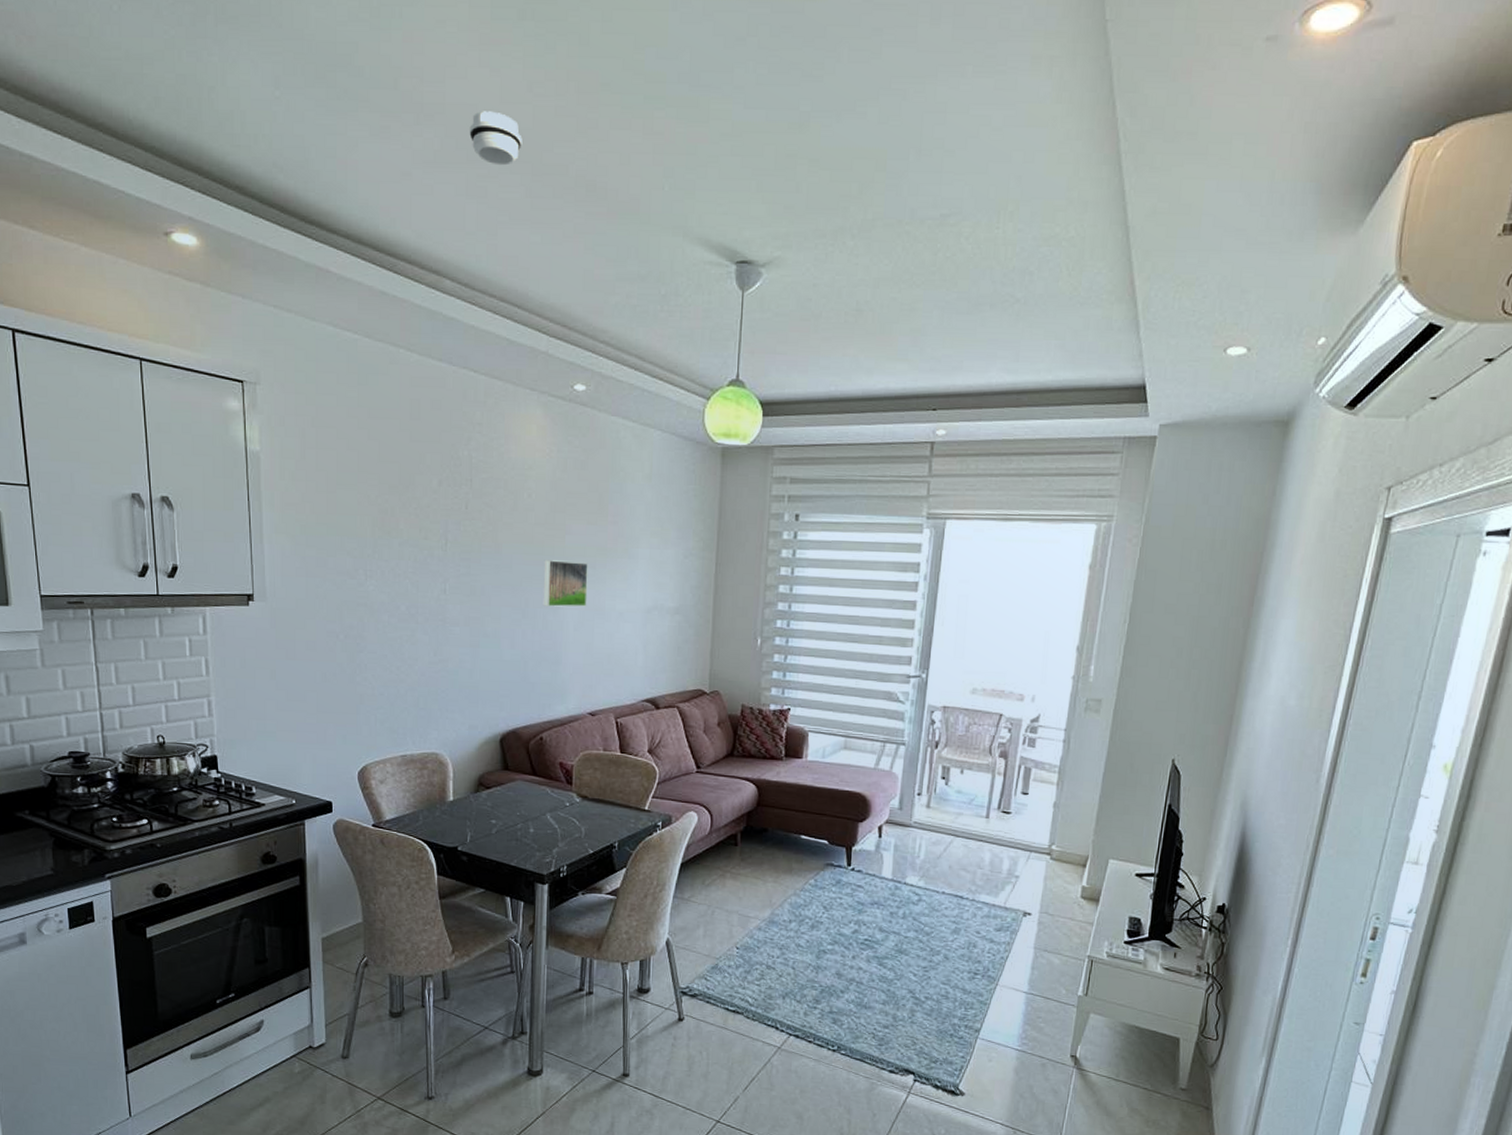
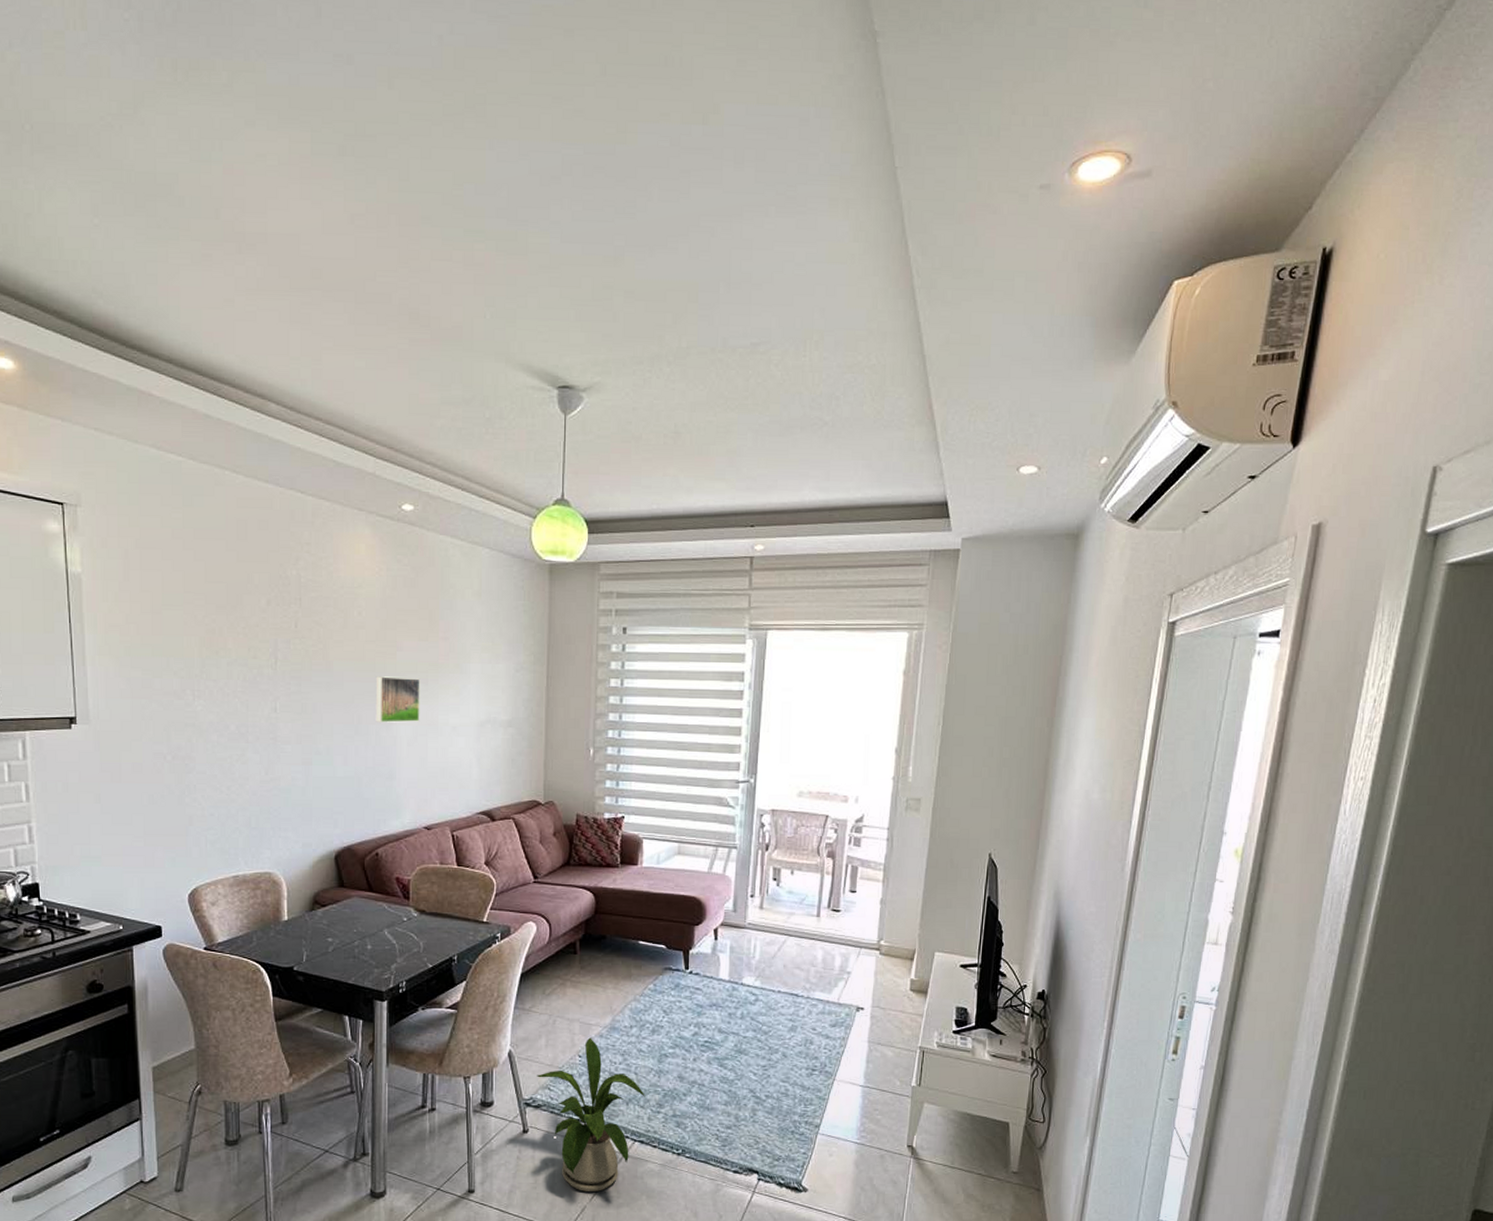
smoke detector: present [469,111,522,166] -> none [292,241,345,294]
house plant: none [694,930,802,1083] -> present [537,1037,645,1191]

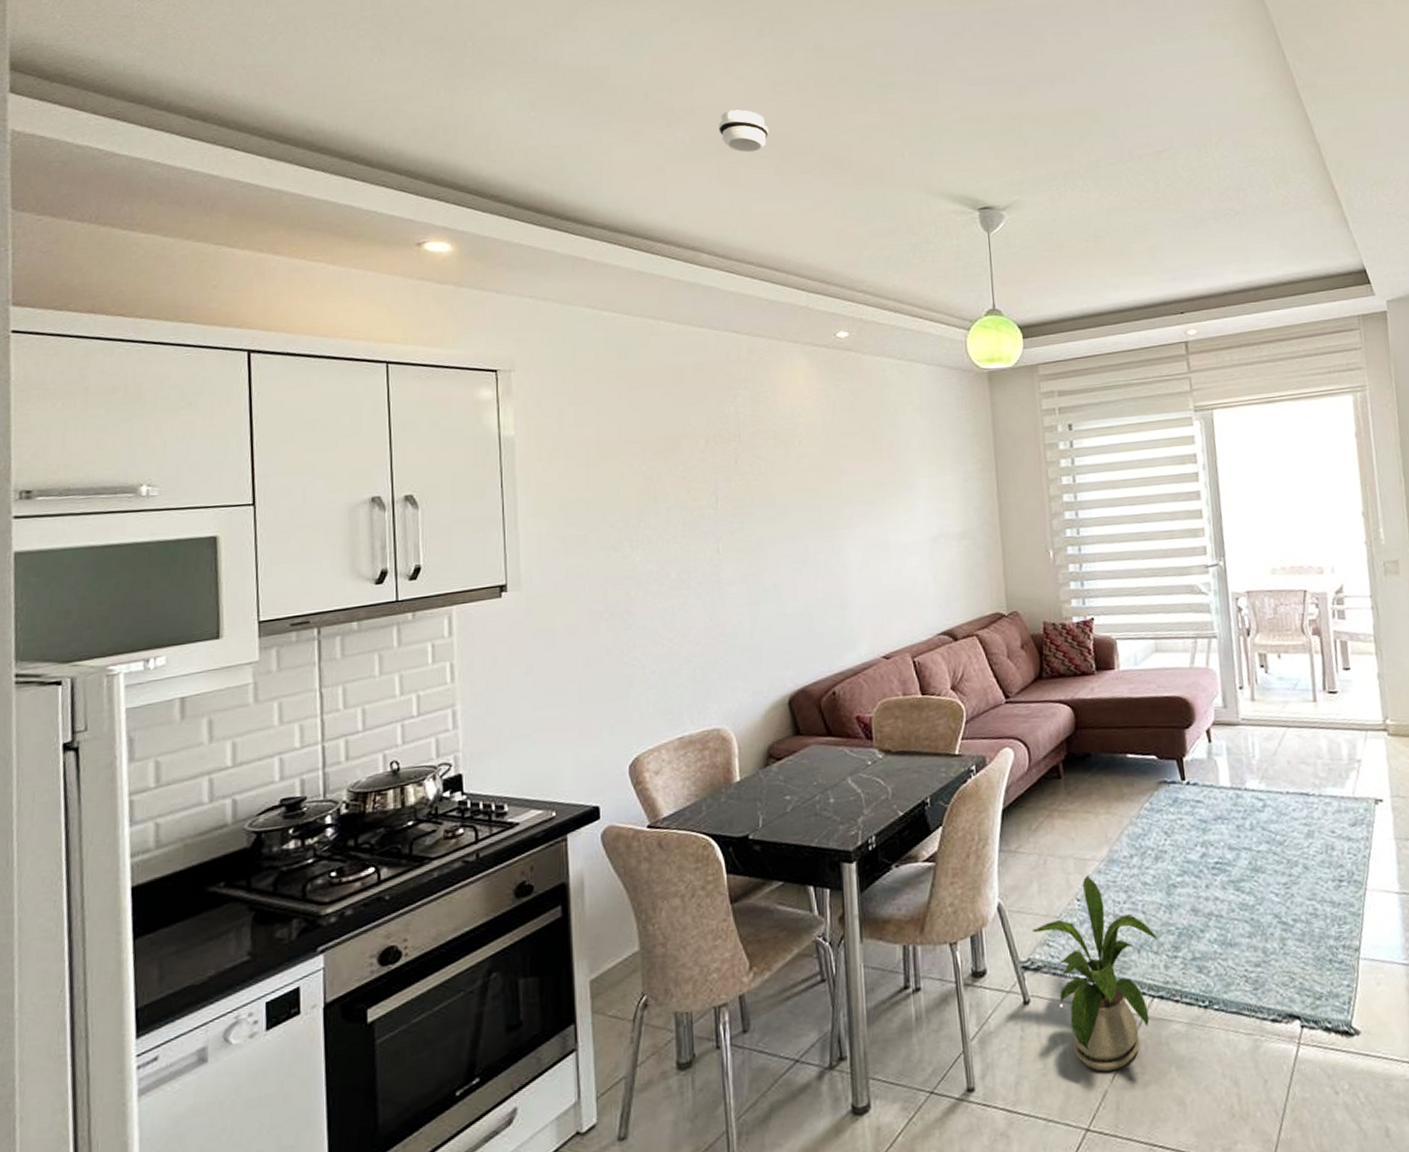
smoke detector: none [292,241,345,294] -> present [718,109,769,153]
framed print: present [375,676,420,723] -> none [821,500,870,551]

